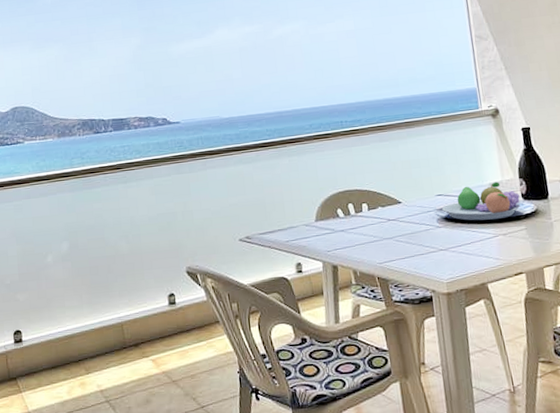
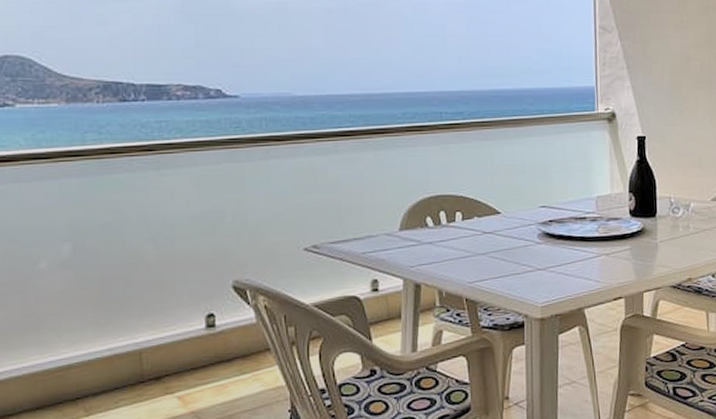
fruit bowl: present [441,182,521,221] -> none [543,195,628,238]

